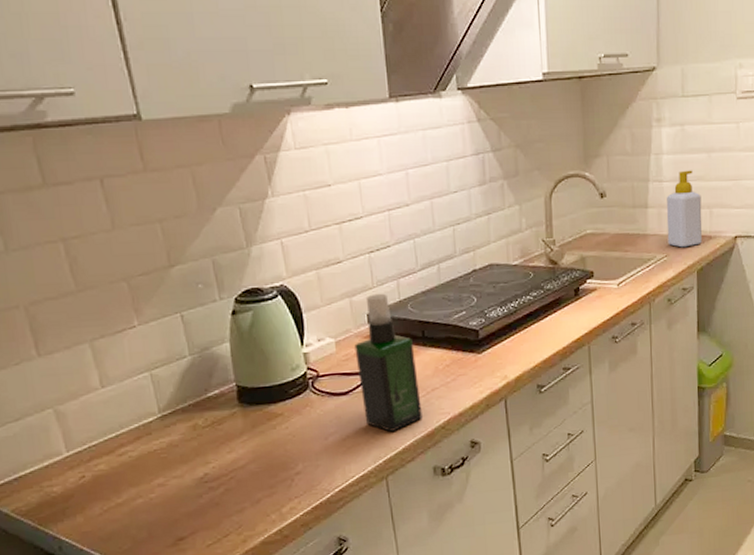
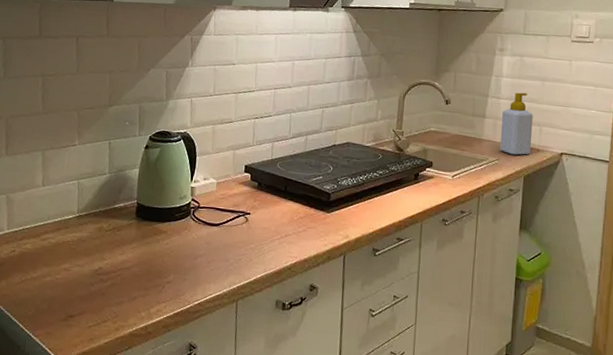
spray bottle: present [354,293,422,432] -> none [228,150,277,264]

